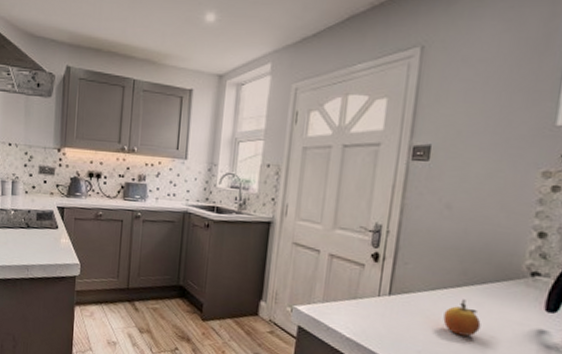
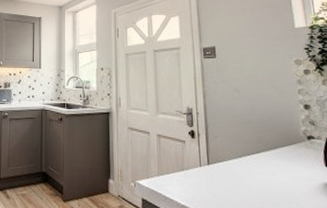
fruit: present [443,299,481,336] -> none [252,163,282,194]

